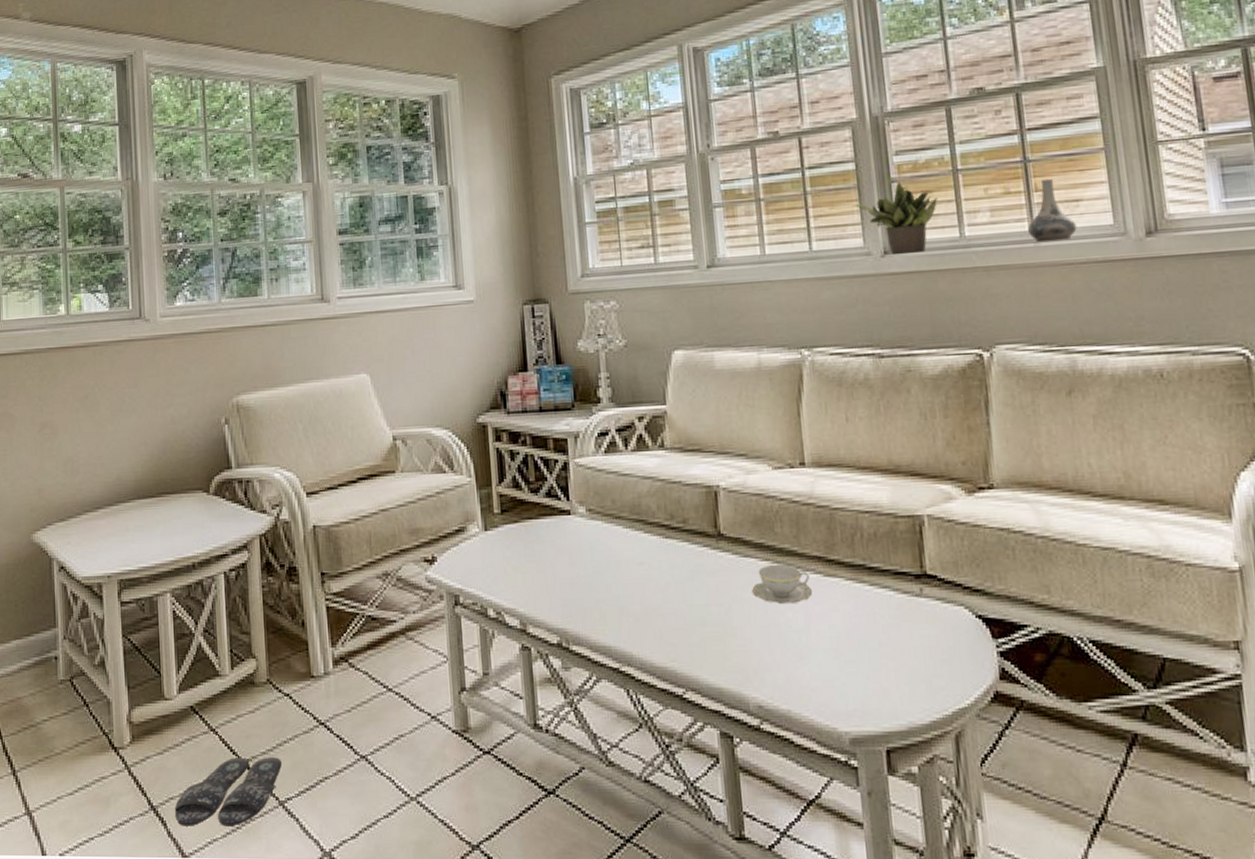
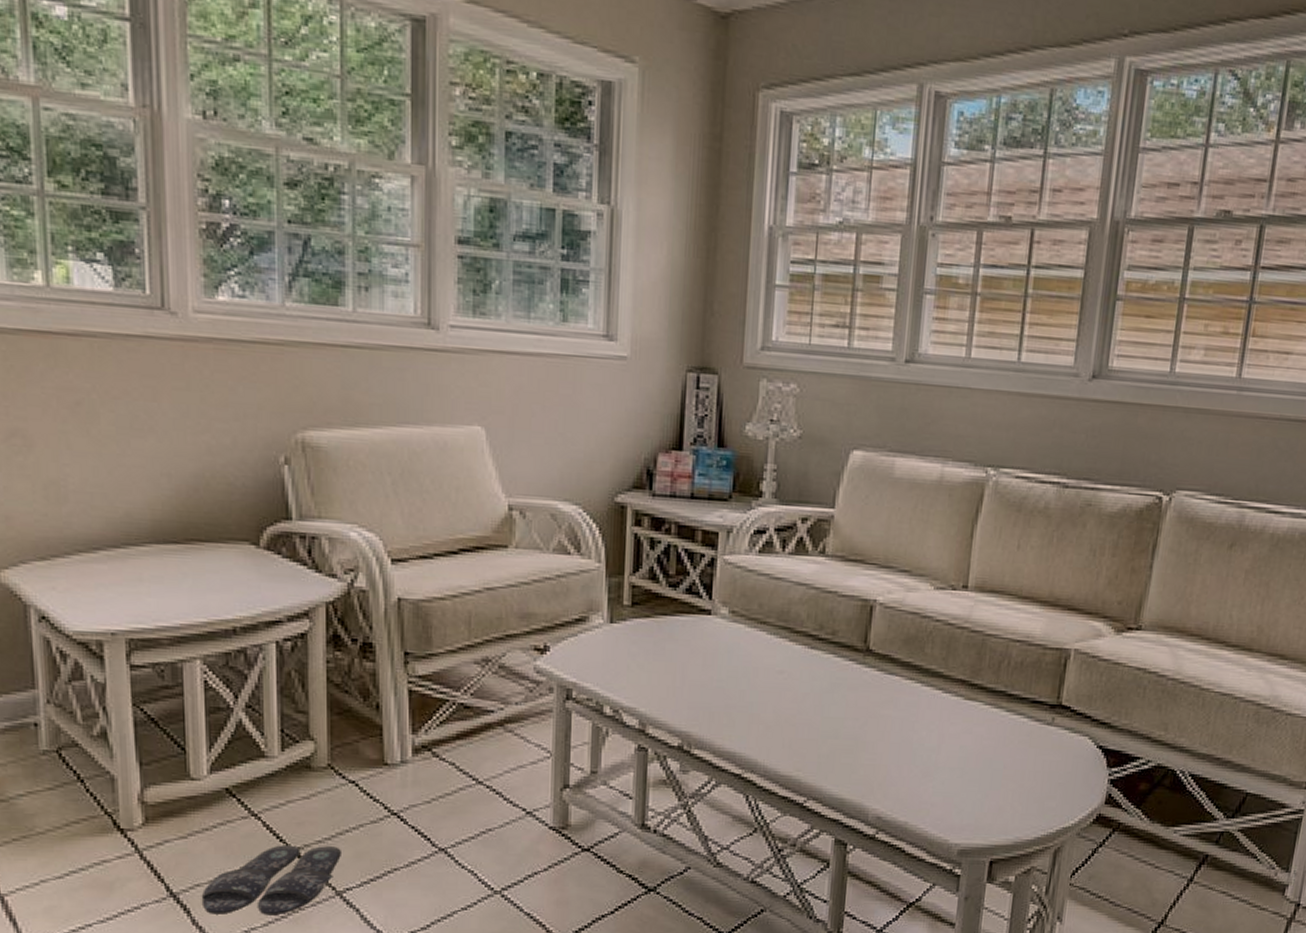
teacup: present [752,564,812,605] -> none [891,683,950,724]
potted plant: present [853,181,939,256] -> none [1073,300,1159,382]
decorative vase: present [1027,179,1077,243] -> none [1234,325,1281,393]

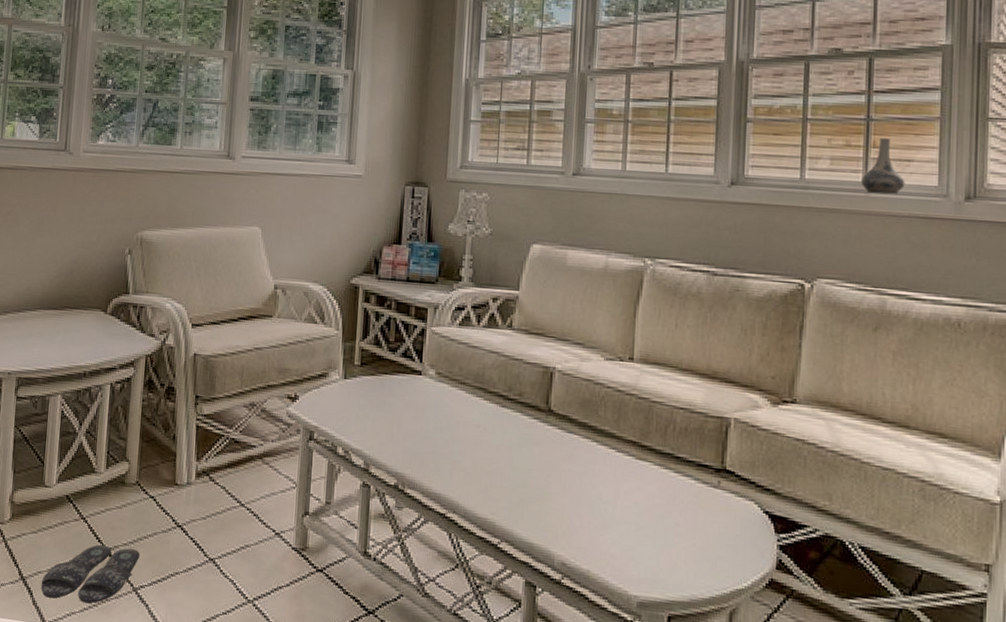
decorative vase: none [1234,325,1281,393] -> present [860,138,905,194]

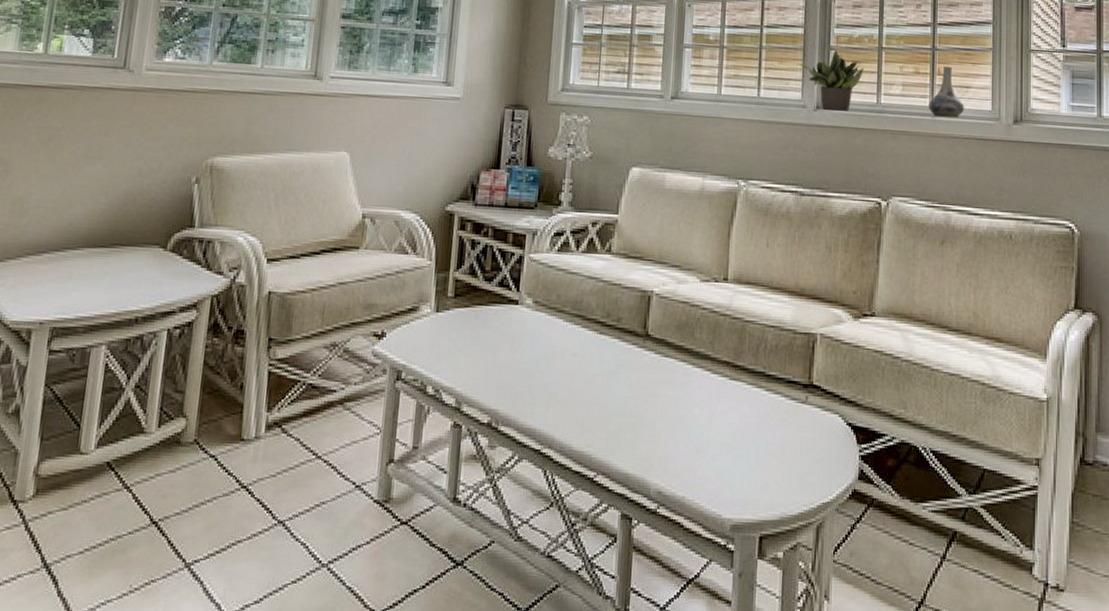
slippers: present [41,544,140,604] -> none [69,517,195,588]
potted plant: none [710,122,786,188] -> present [798,49,865,111]

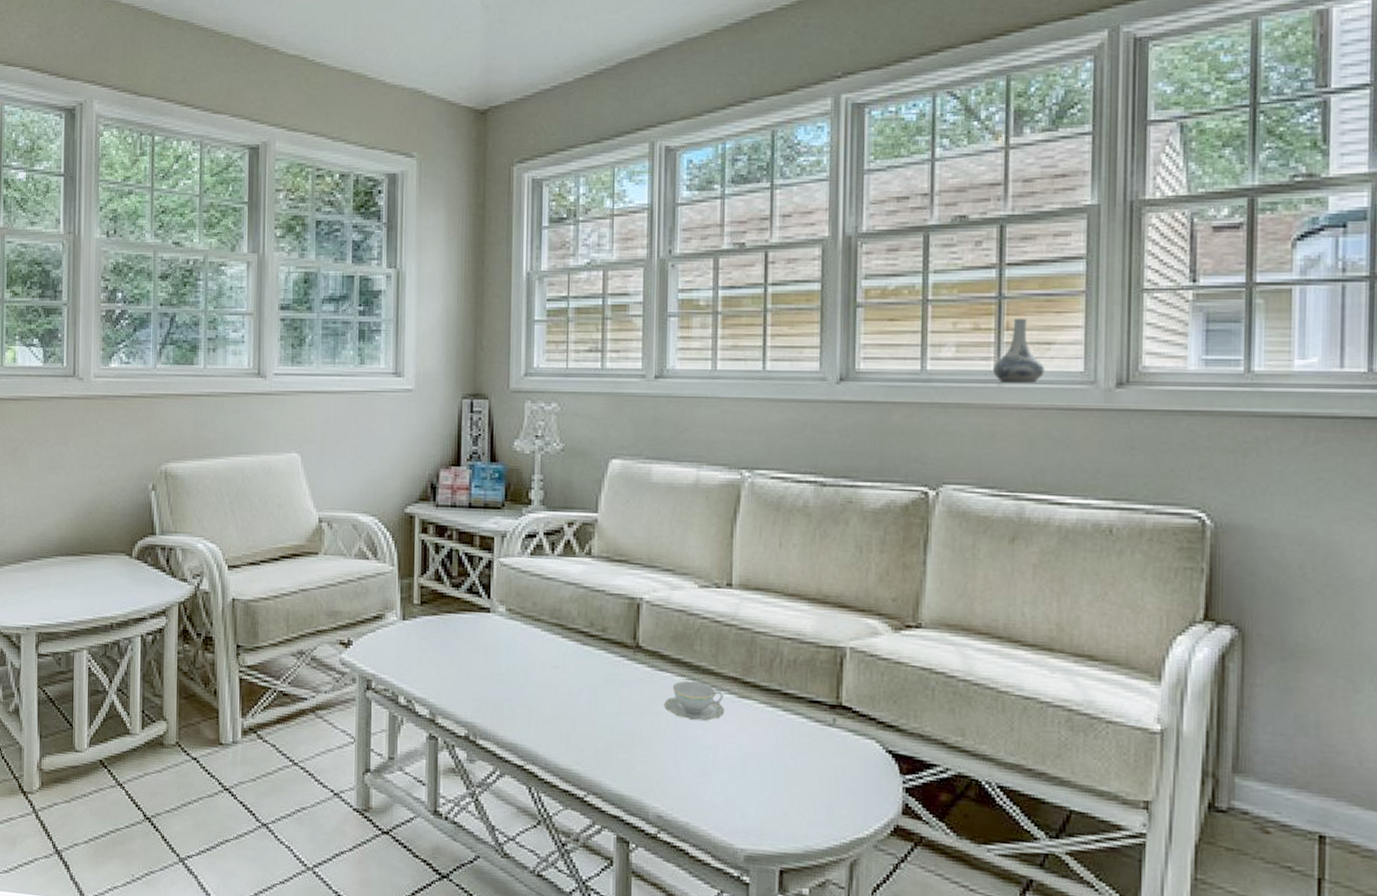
teacup: none [668,365,718,403] -> present [664,680,724,722]
potted plant: present [798,49,865,111] -> none [814,306,904,383]

